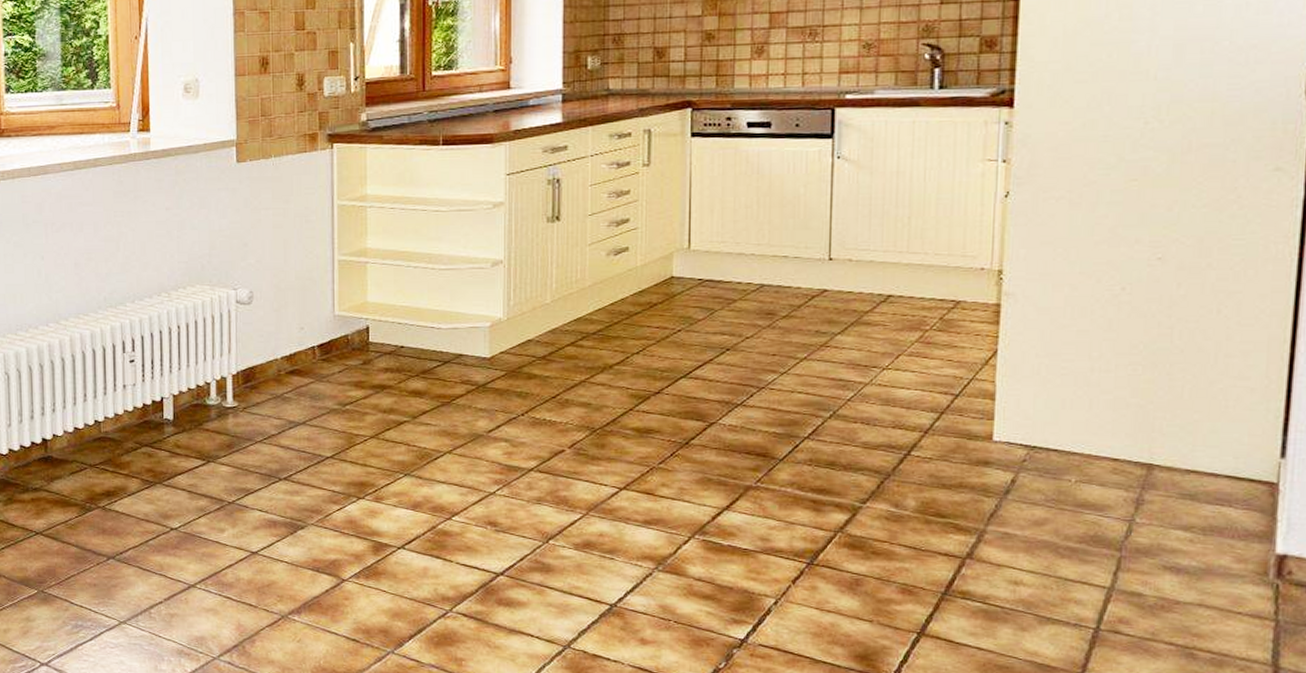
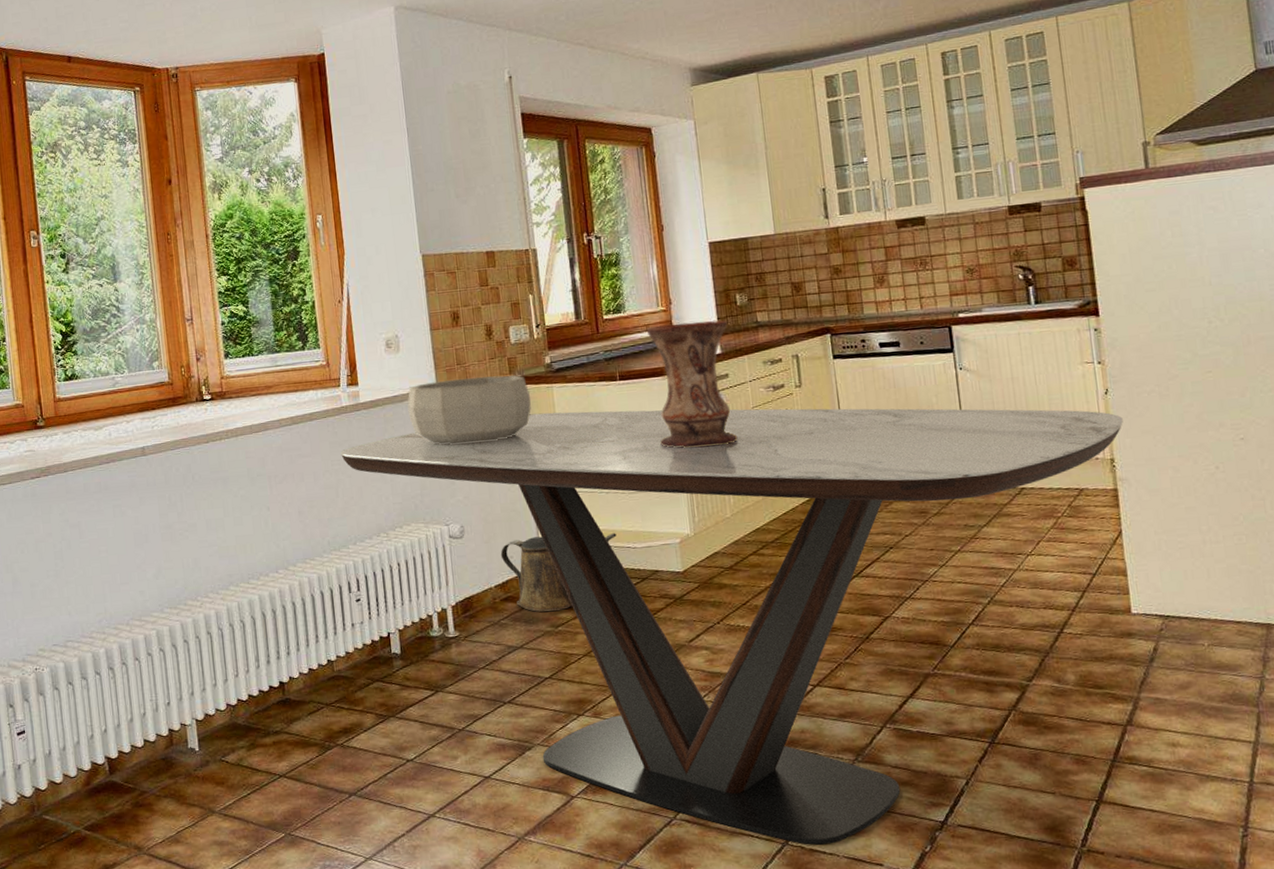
dining table: none [125,175,1021,651] -> present [341,408,1123,845]
decorative bowl: none [202,131,341,204] -> present [407,375,531,445]
watering can: none [290,309,420,389] -> present [500,533,617,612]
vase: none [479,84,575,225] -> present [646,320,738,448]

